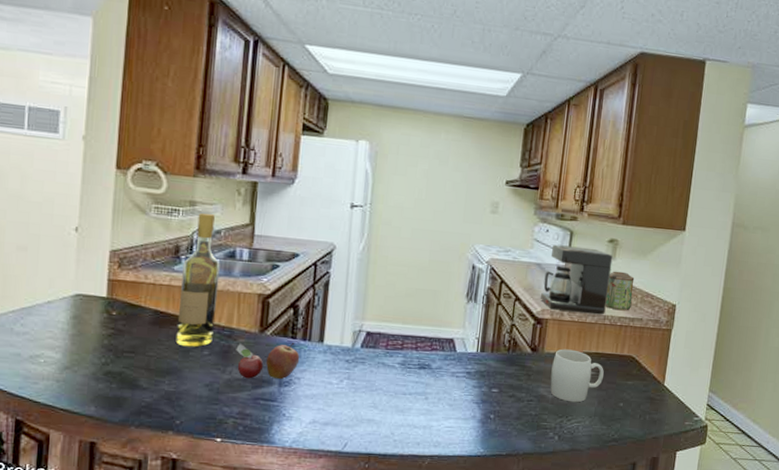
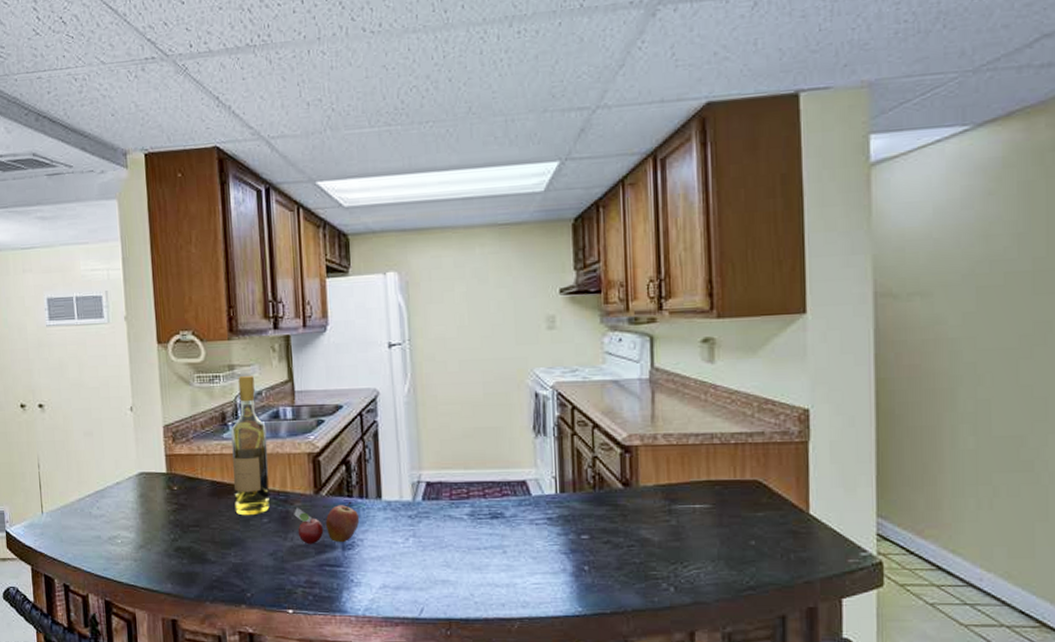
coffee maker: present [541,244,613,315] -> none [625,352,712,434]
mug: present [550,349,604,403] -> none [652,479,722,545]
canister: present [605,271,635,311] -> none [709,376,746,425]

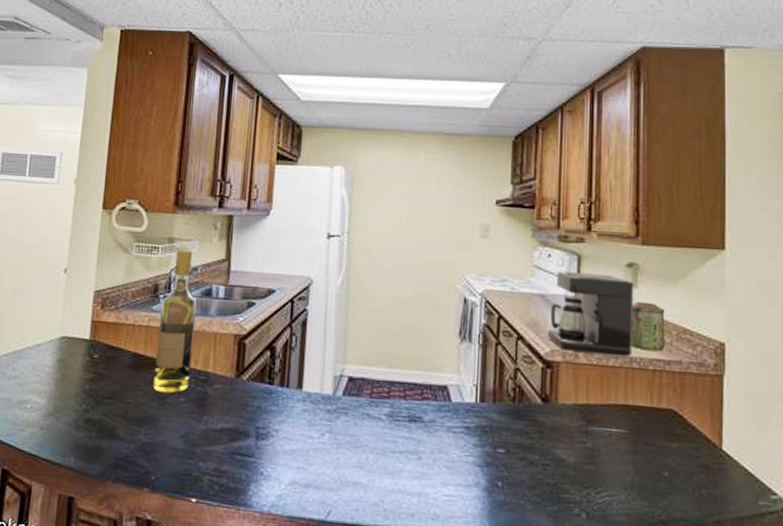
fruit: present [294,507,324,545] -> none [212,389,240,430]
fruit: present [325,501,360,543] -> none [242,388,278,432]
coffee maker: none [625,352,712,434] -> present [548,271,634,357]
canister: none [709,376,746,425] -> present [630,301,665,352]

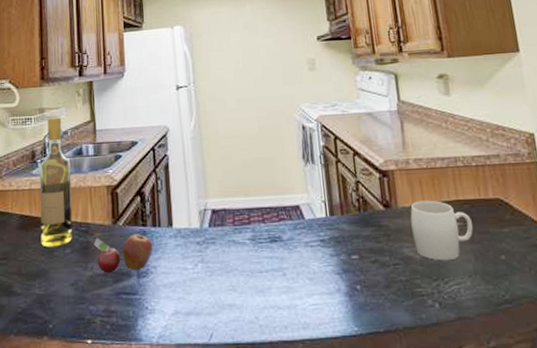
fruit: none [212,389,240,430] -> present [94,237,121,273]
fruit: none [242,388,278,432] -> present [122,230,153,271]
coffee maker: present [548,271,634,357] -> none [378,87,455,159]
mug: none [569,399,638,470] -> present [410,200,473,261]
canister: present [630,301,665,352] -> none [448,106,483,150]

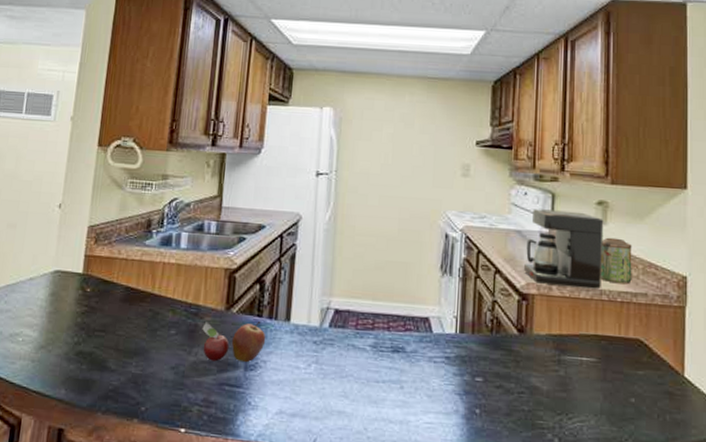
bottle: present [39,116,73,247] -> none [144,186,189,326]
coffee maker: none [378,87,455,159] -> present [524,208,604,289]
mug: present [410,200,473,261] -> none [543,330,607,397]
canister: none [448,106,483,150] -> present [600,237,632,285]

